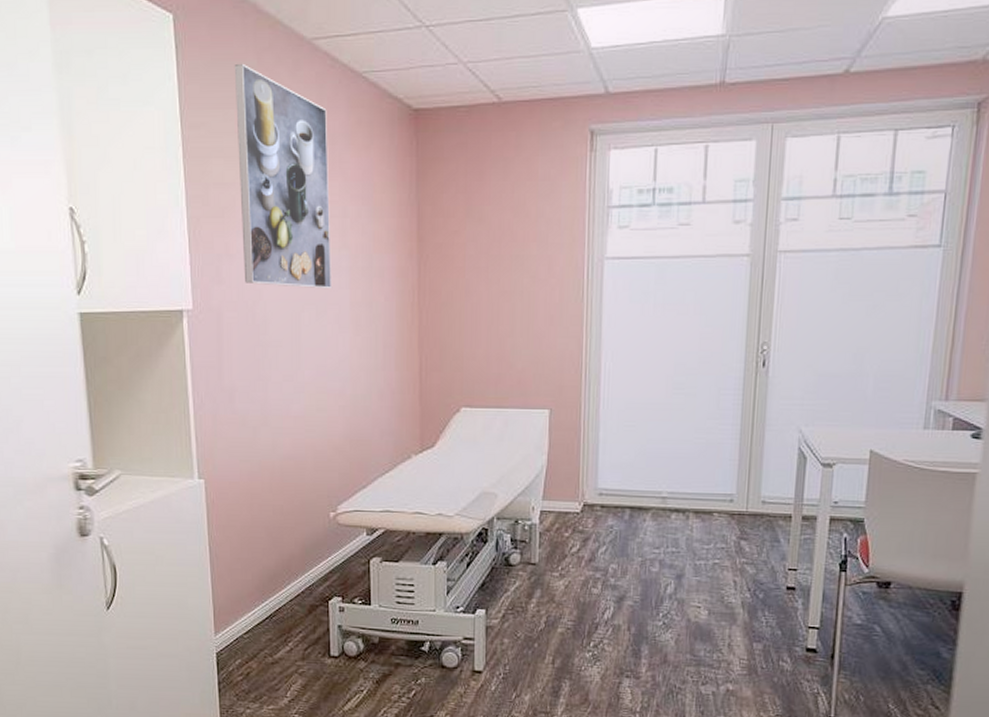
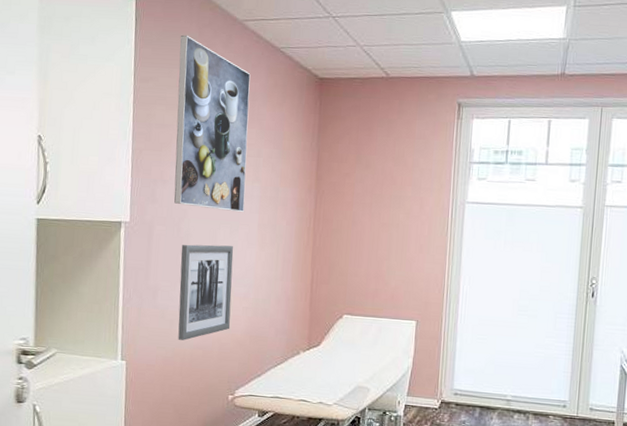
wall art: none [258,331,326,450] -> present [178,244,234,340]

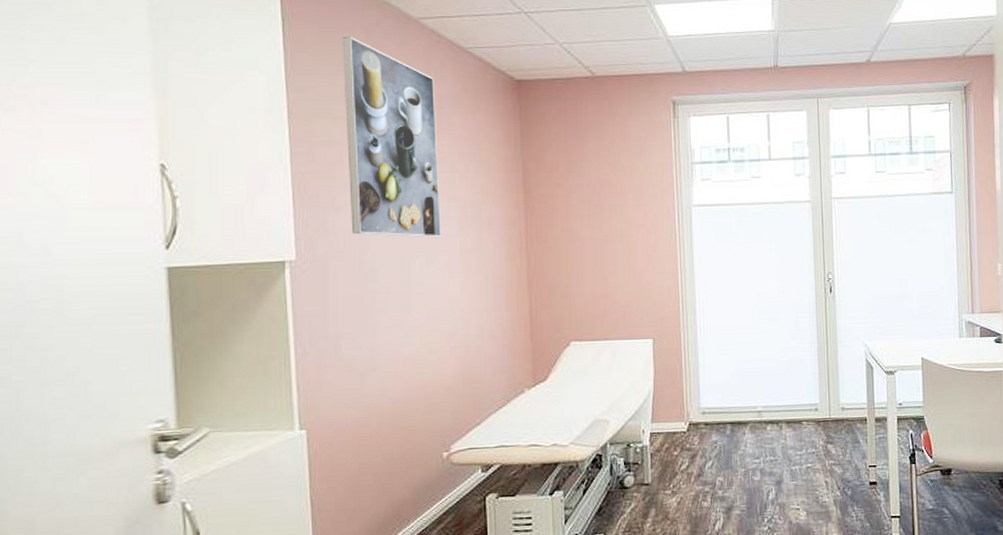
wall art: present [178,244,234,340] -> none [366,277,437,395]

